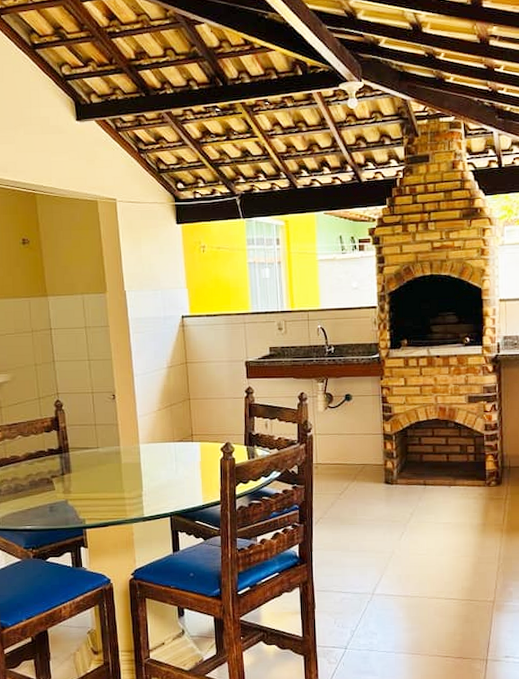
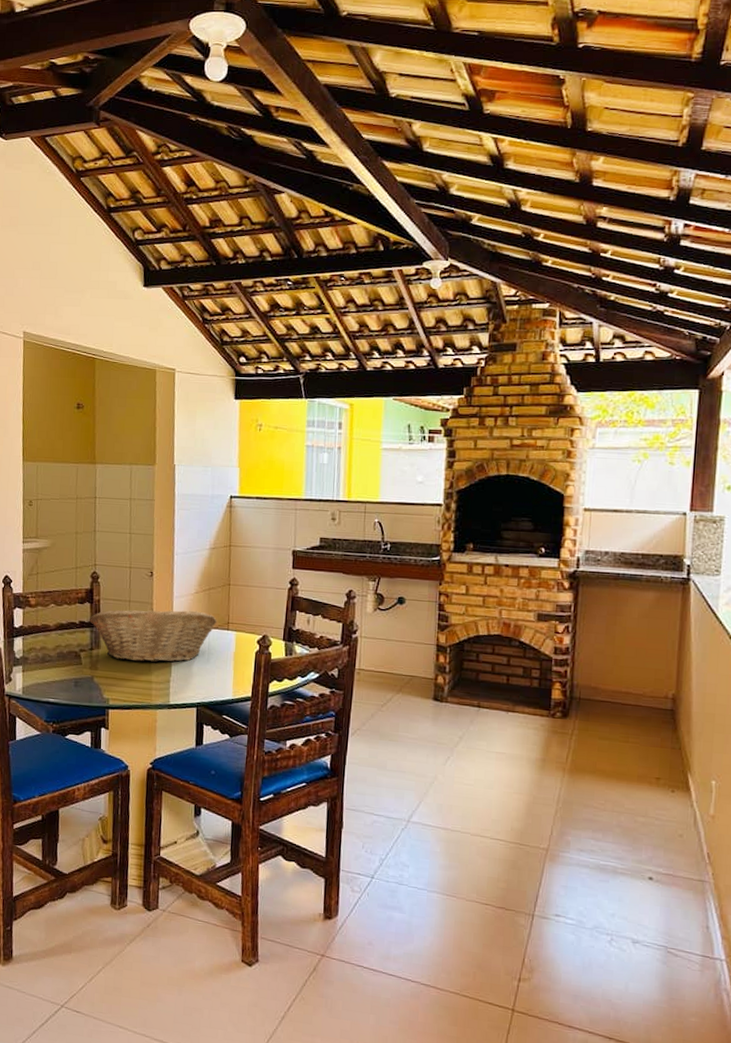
fruit basket: none [58,427,181,481] -> present [90,608,217,662]

